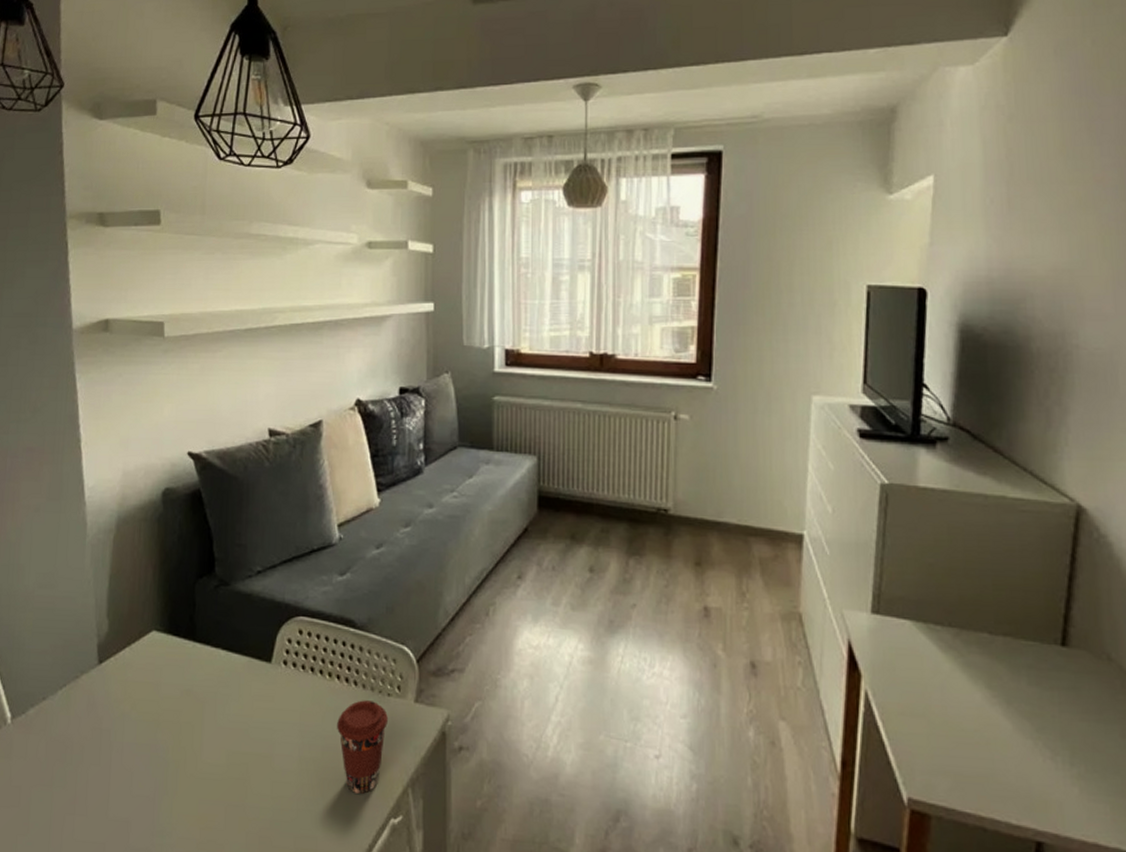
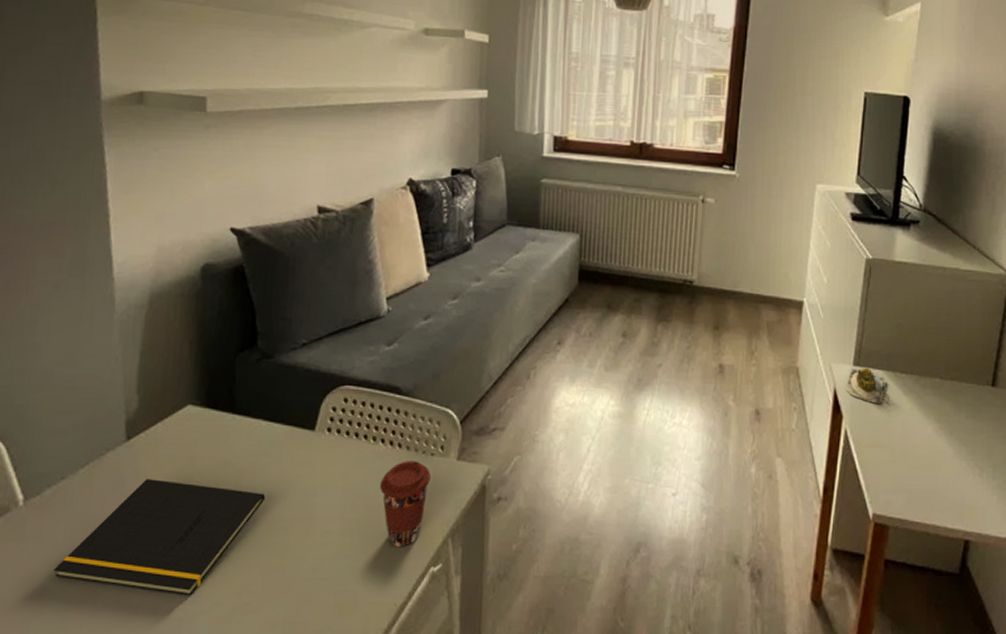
notepad: none [37,704,226,828] -> present [53,479,266,596]
succulent plant: none [864,616,916,662] -> present [846,368,886,404]

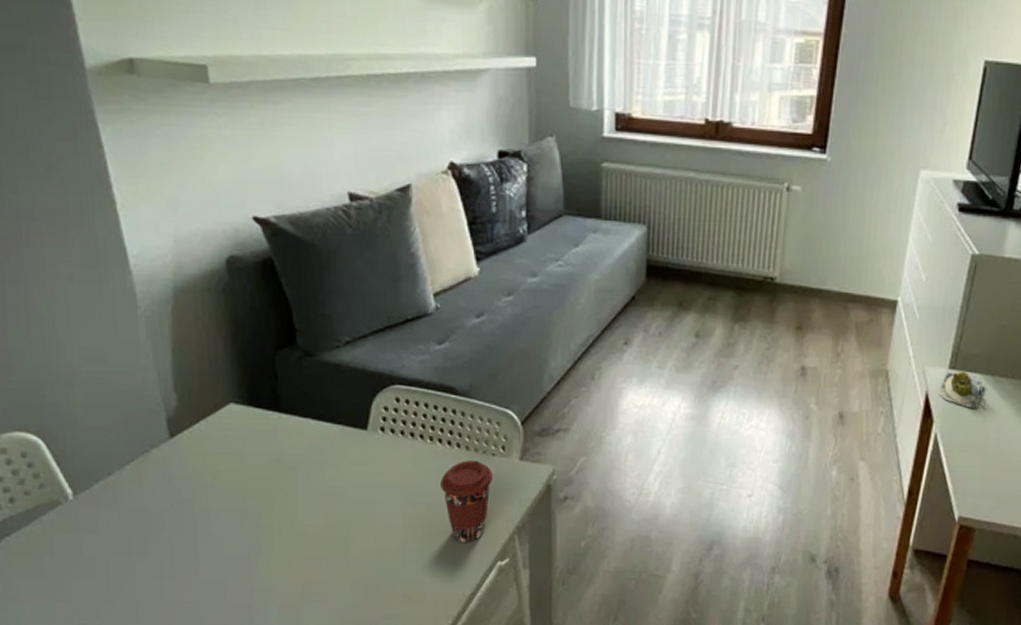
notepad: present [53,479,266,596] -> none [114,475,322,585]

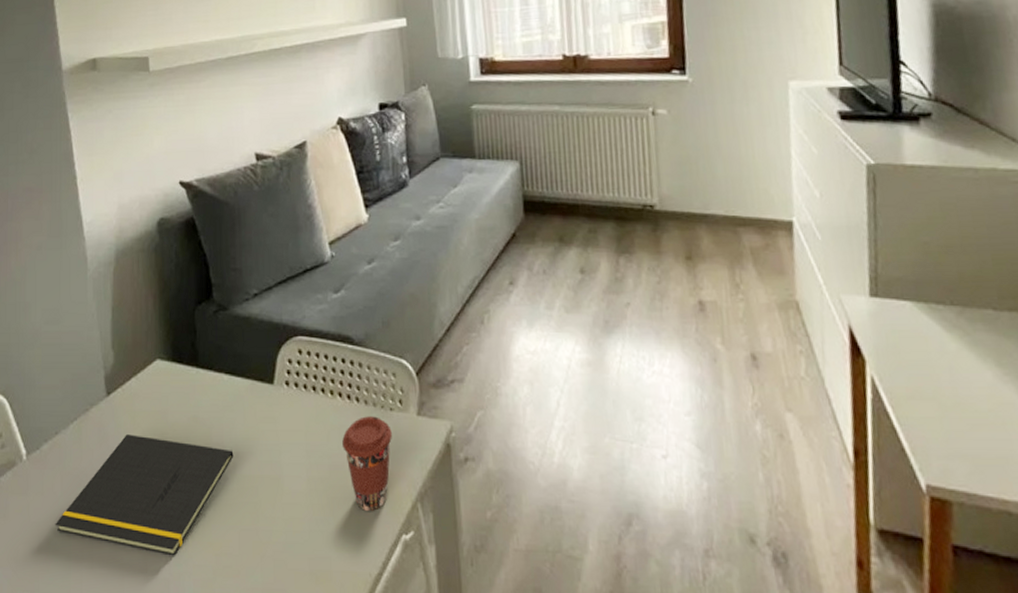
notepad: none [114,475,322,585] -> present [55,434,234,556]
succulent plant: present [939,371,984,408] -> none [864,299,918,344]

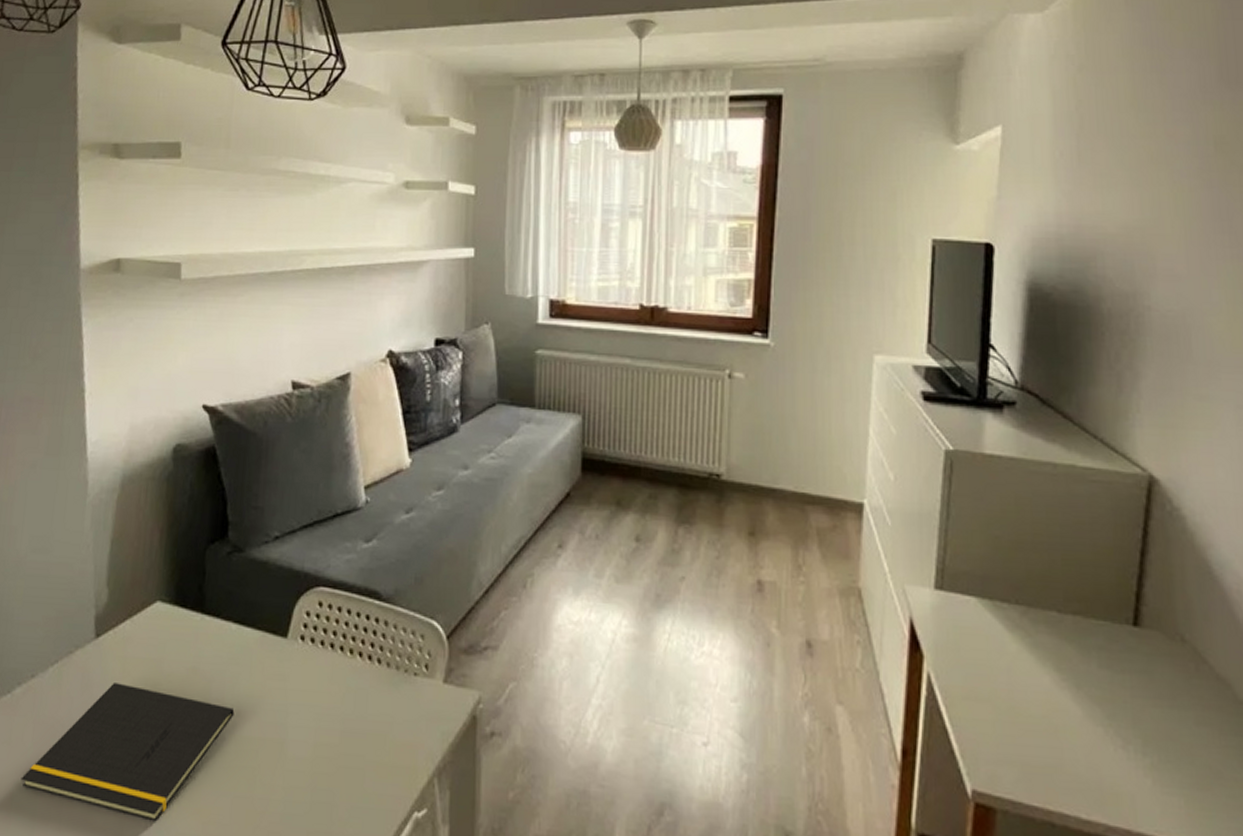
coffee cup: present [342,416,393,511] -> none [357,680,415,784]

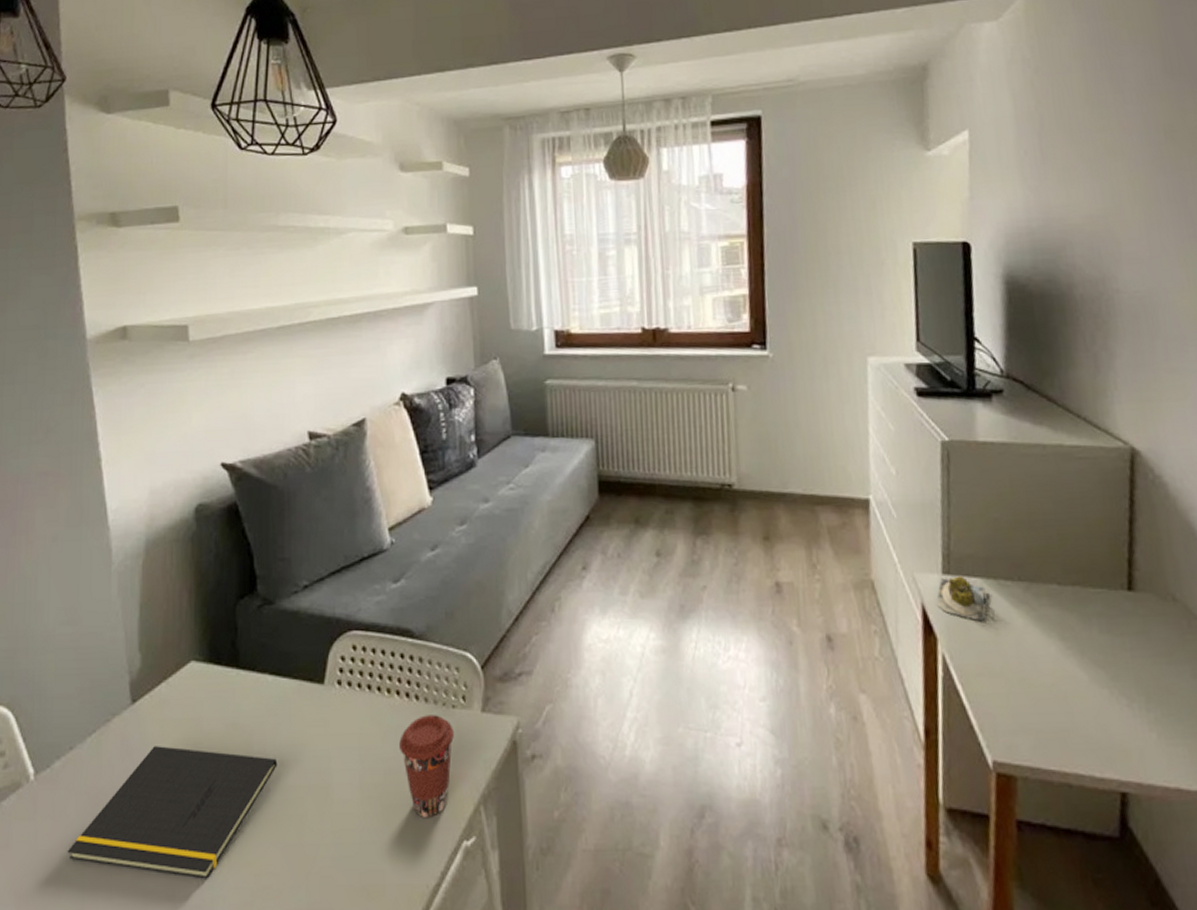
coffee cup: none [357,680,415,784] -> present [399,715,455,817]
succulent plant: none [926,592,981,642] -> present [936,576,988,620]

